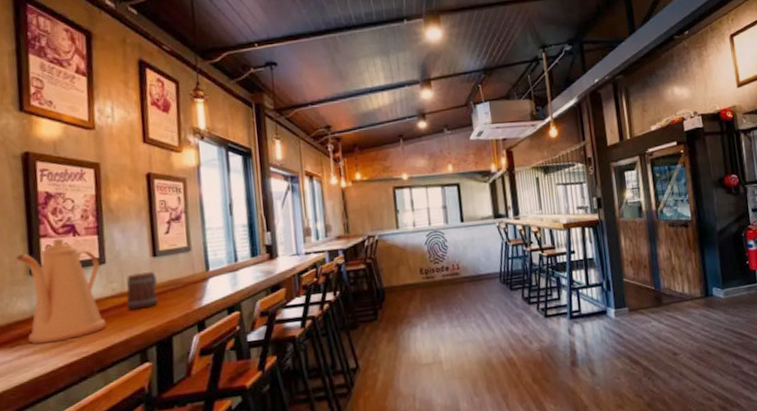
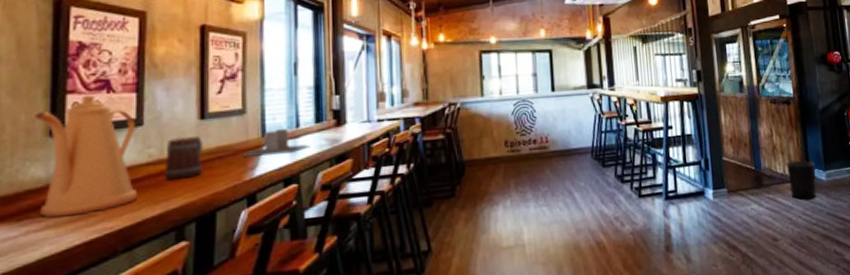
napkin holder: none [190,262,248,289] -> present [241,128,310,157]
waste bin: none [684,279,715,317] -> present [785,160,816,200]

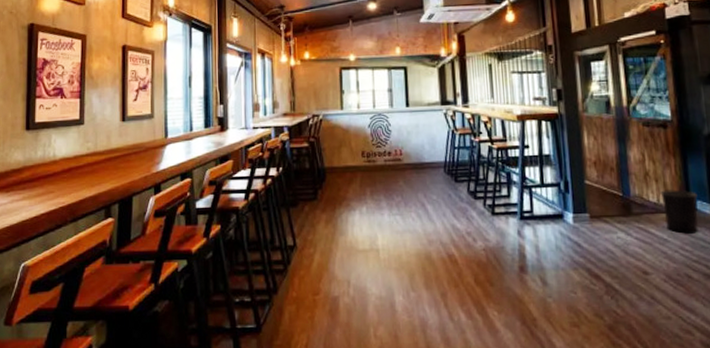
coffee pot: present [32,94,138,218] -> none [15,99,81,192]
beer mug: present [164,136,205,181] -> none [97,135,125,169]
napkin holder: present [241,128,310,157] -> none [150,131,200,154]

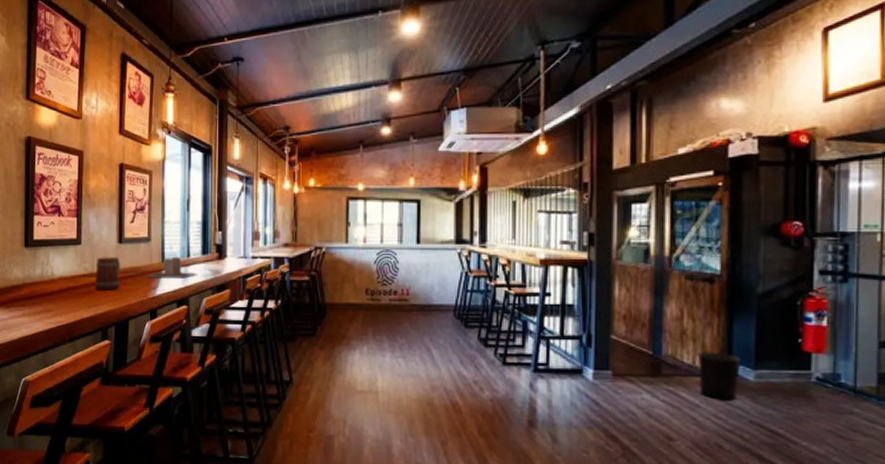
beer mug: none [97,135,125,169] -> present [94,257,121,291]
napkin holder: none [150,131,200,154] -> present [147,256,197,280]

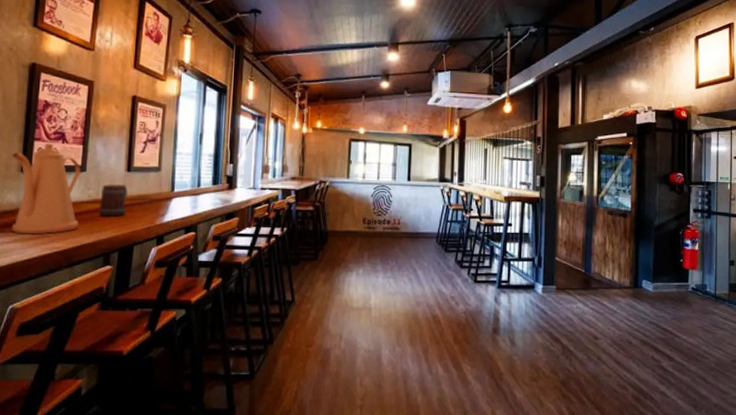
coffee pot: none [14,217,78,309] -> present [10,143,81,235]
napkin holder: present [147,256,197,280] -> none [155,186,207,207]
waste bin: present [697,351,741,401] -> none [615,269,644,307]

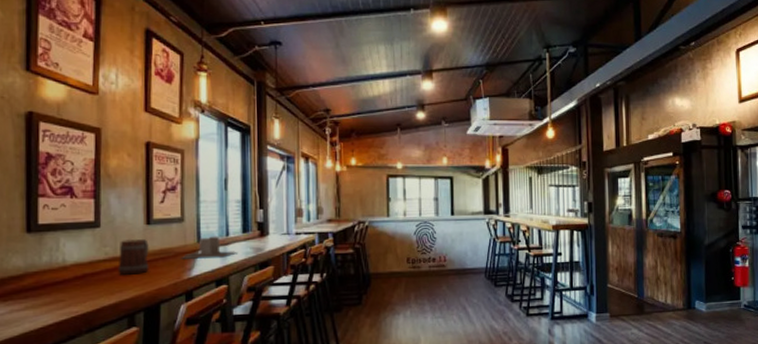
coffee pot: present [10,143,81,235] -> none [12,198,98,301]
napkin holder: none [155,186,207,207] -> present [180,236,237,260]

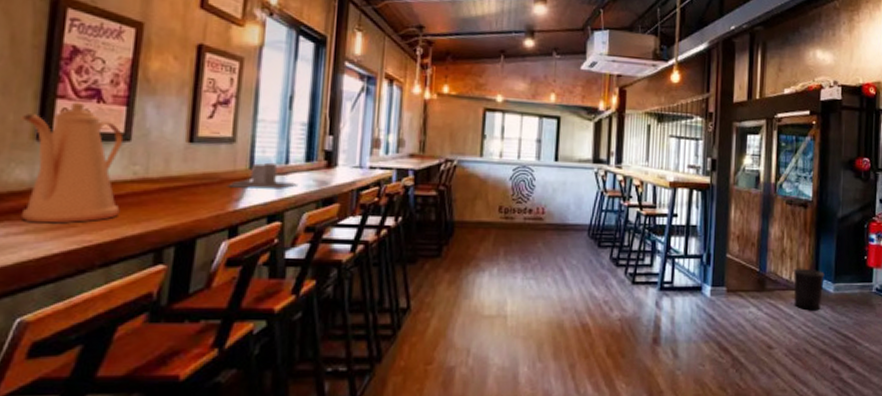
coffee pot: none [12,198,98,301] -> present [20,102,124,224]
beer mug: present [118,239,150,276] -> none [147,158,191,202]
waste bin: none [668,291,697,329] -> present [793,268,825,311]

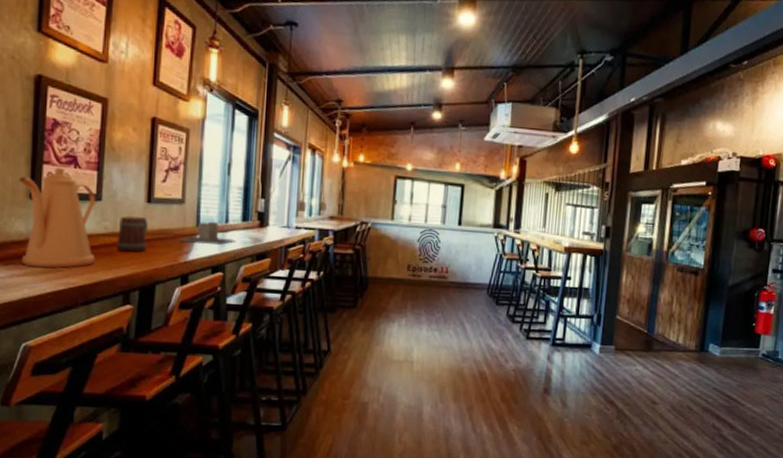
beer mug: none [147,158,191,202] -> present [116,216,149,253]
waste bin: present [793,268,825,311] -> none [679,331,712,372]

